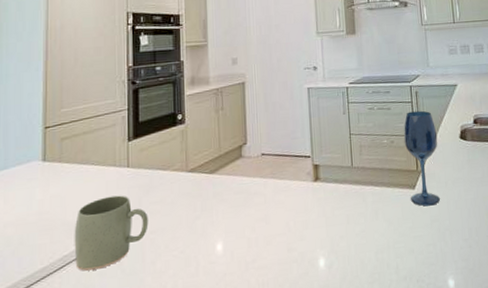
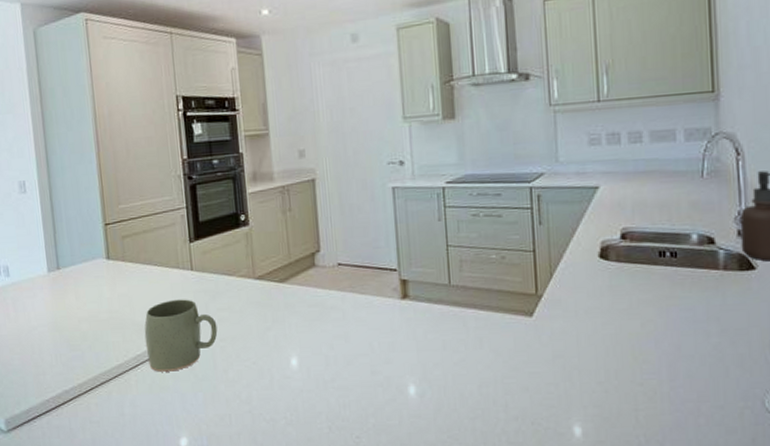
wineglass: present [403,110,440,207] -> none [518,219,567,339]

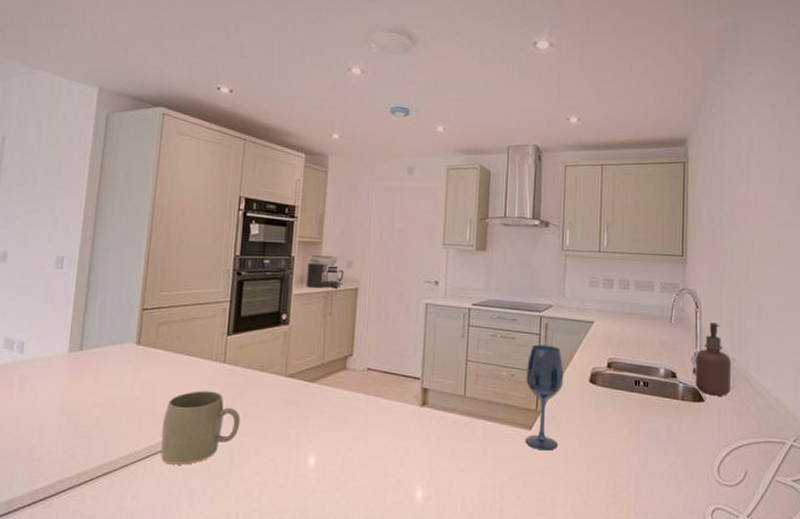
coffee maker: none [257,146,298,184] -> present [306,254,344,289]
wineglass: none [518,219,567,339] -> present [525,344,564,451]

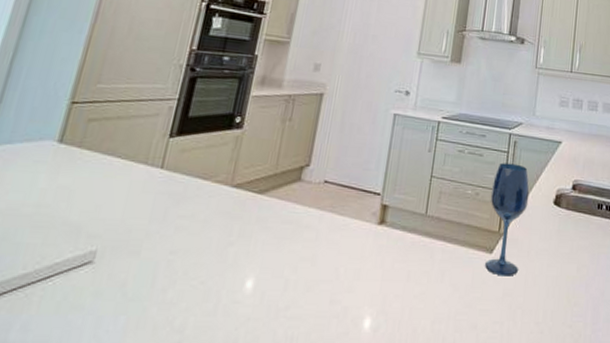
mug: present [160,391,241,465] -> none [66,199,172,287]
coffee maker: present [306,254,344,289] -> none [267,54,311,93]

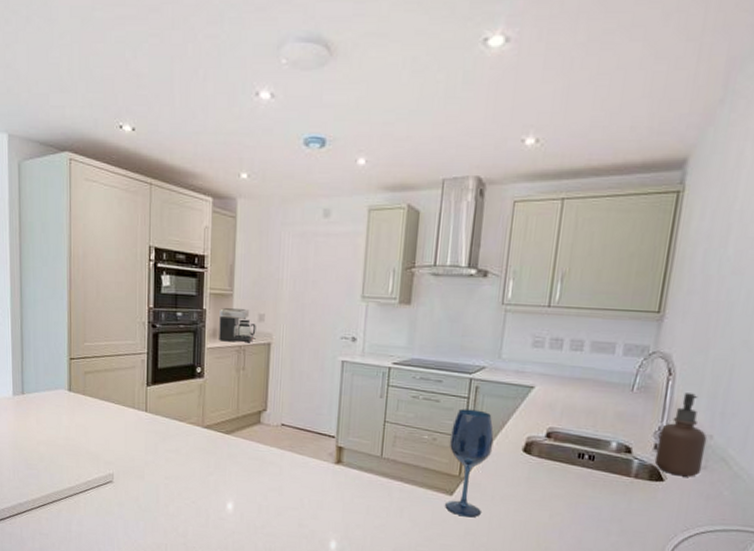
coffee maker: none [267,54,311,93] -> present [219,307,256,343]

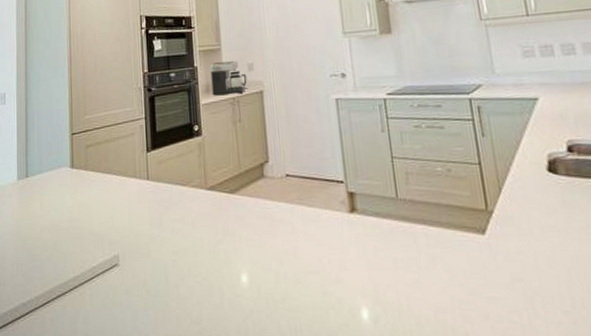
wineglass: present [445,408,494,518] -> none [463,131,523,259]

